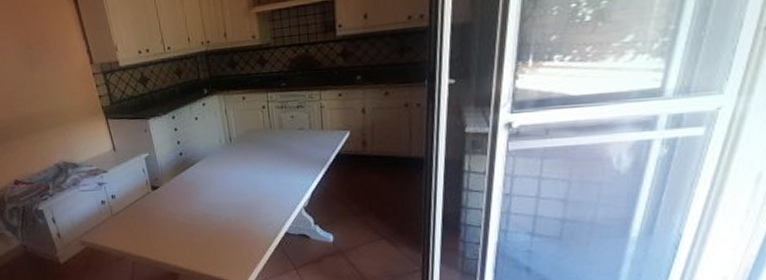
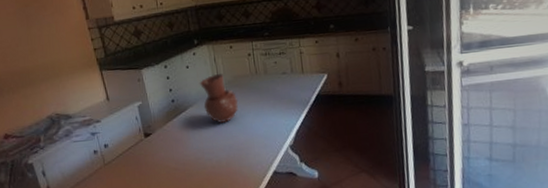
vase: none [208,127,251,179] -> present [199,74,239,123]

